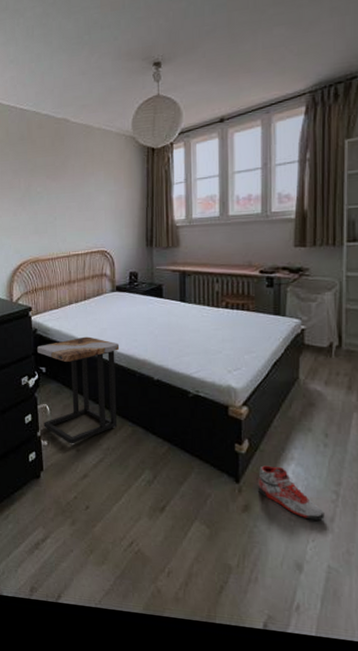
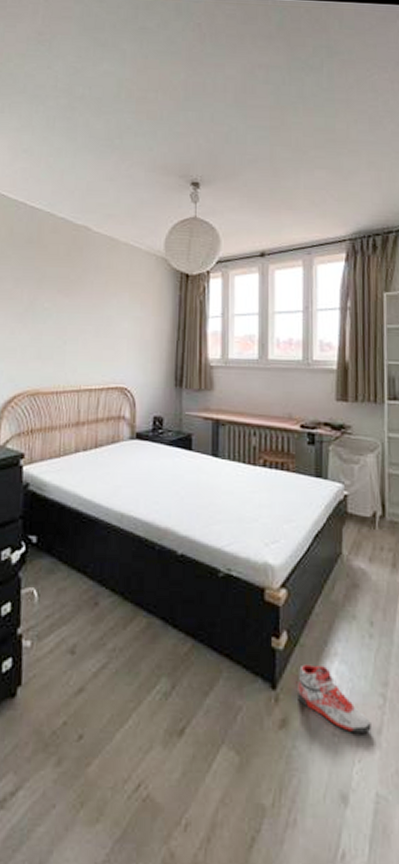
side table: present [37,336,120,444] -> none [27,495,137,645]

